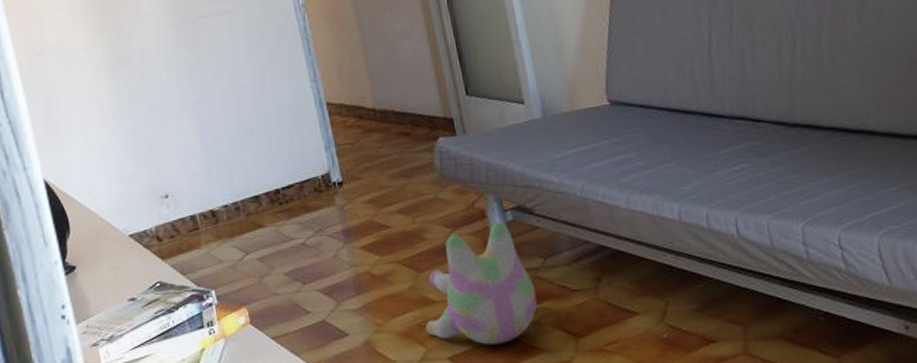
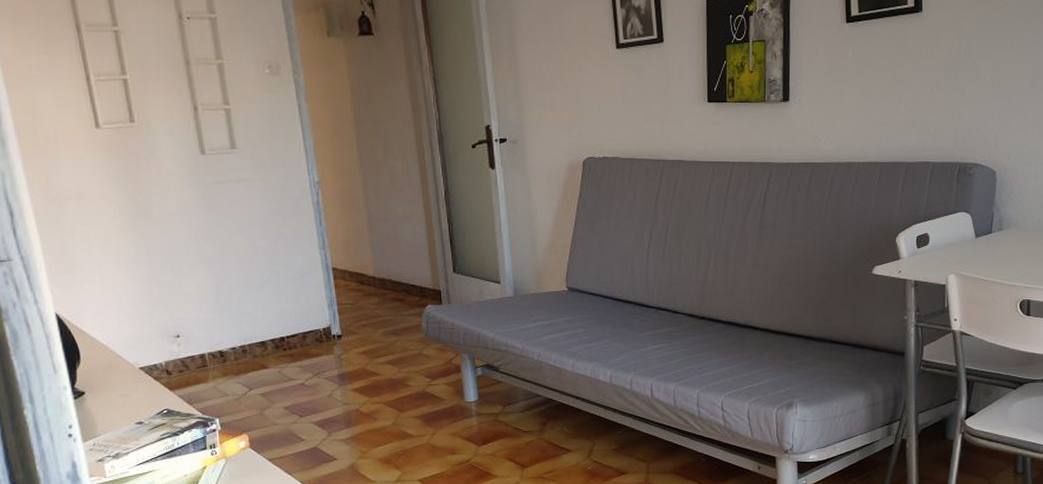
plush toy: present [426,222,537,345] -> none [403,376,494,471]

